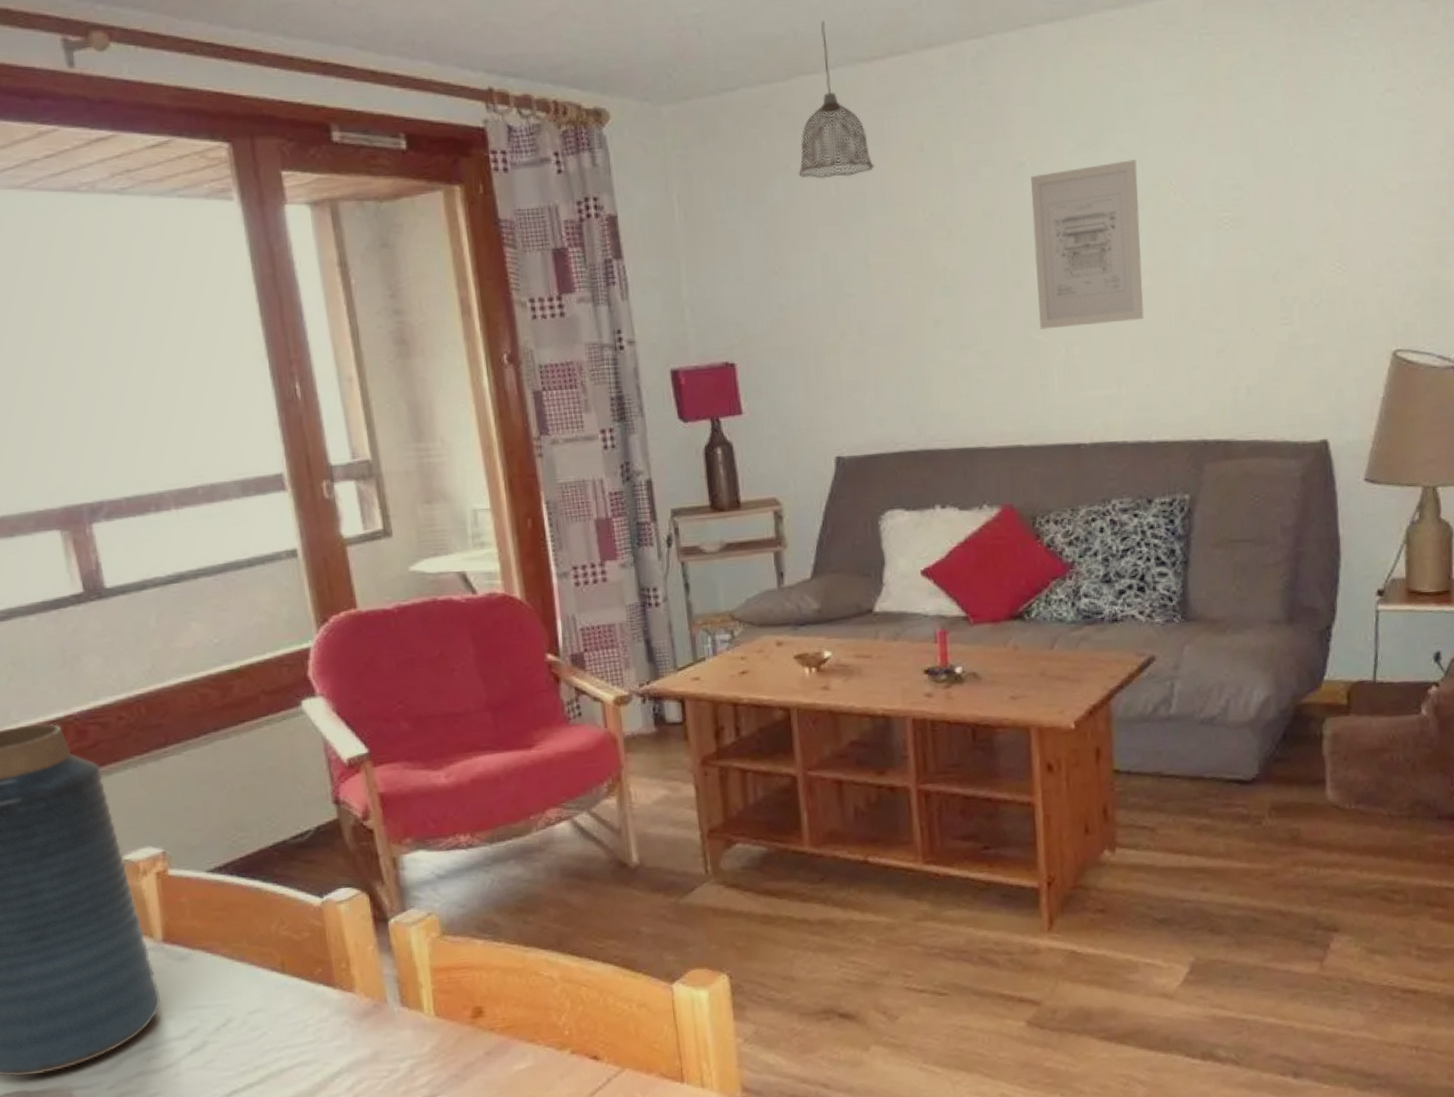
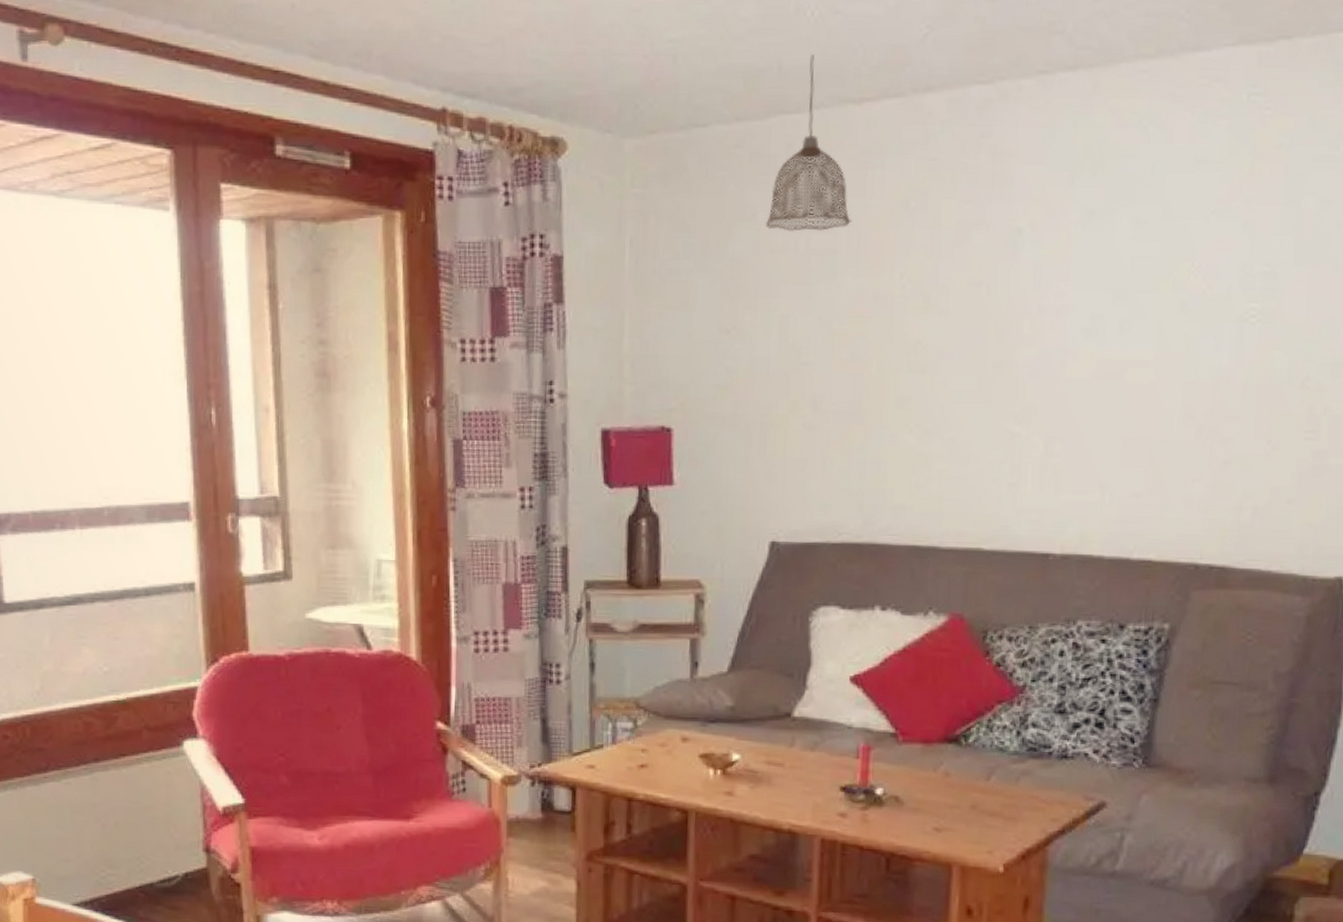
wall art: present [1031,159,1144,330] -> none [1018,233,1155,421]

